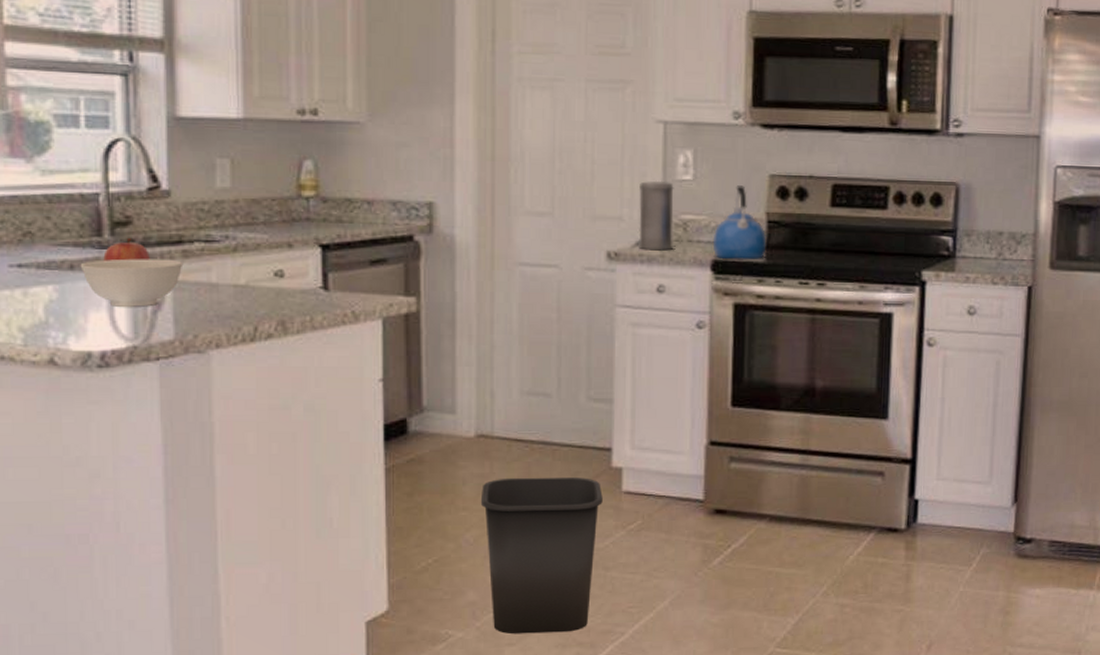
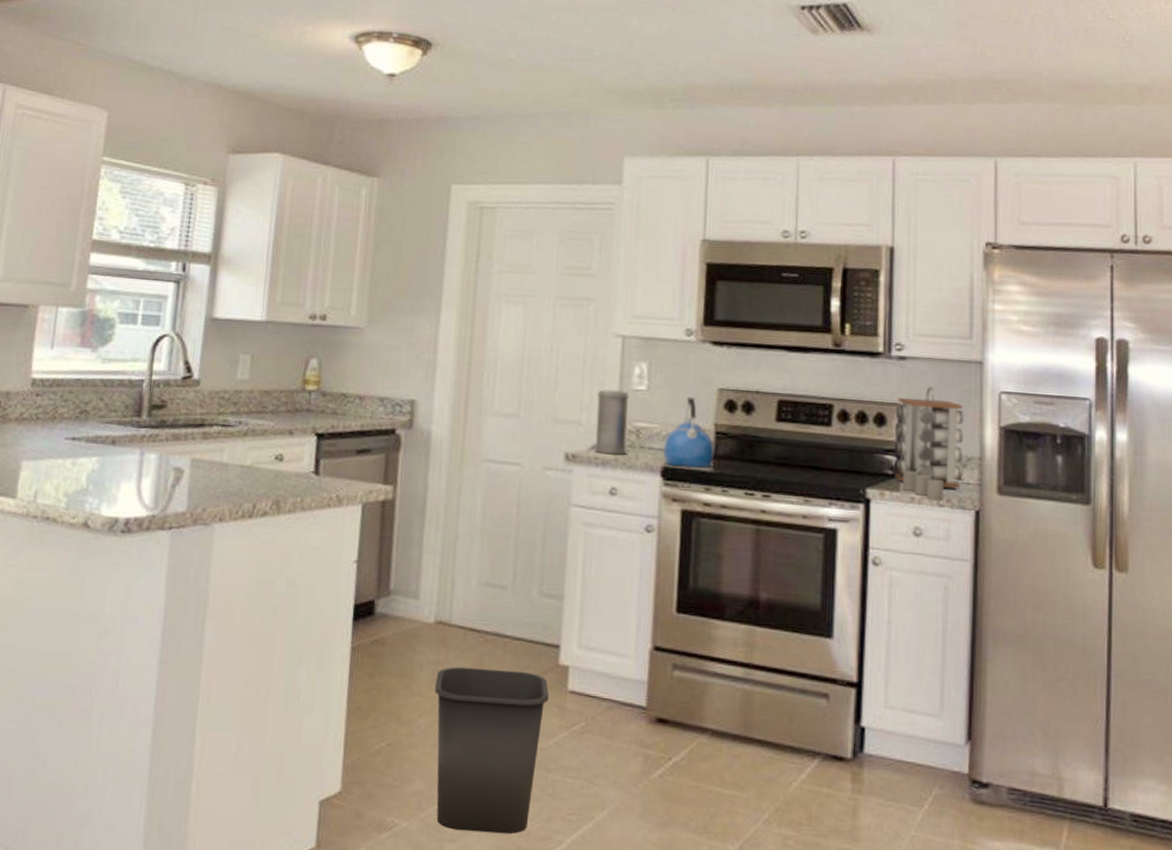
bowl: present [80,258,184,308] -> none [120,437,203,481]
fruit: present [103,238,150,261] -> none [139,420,177,440]
spice rack: none [949,164,1020,266] -> present [894,387,964,489]
canister: none [958,250,998,280] -> present [903,470,943,502]

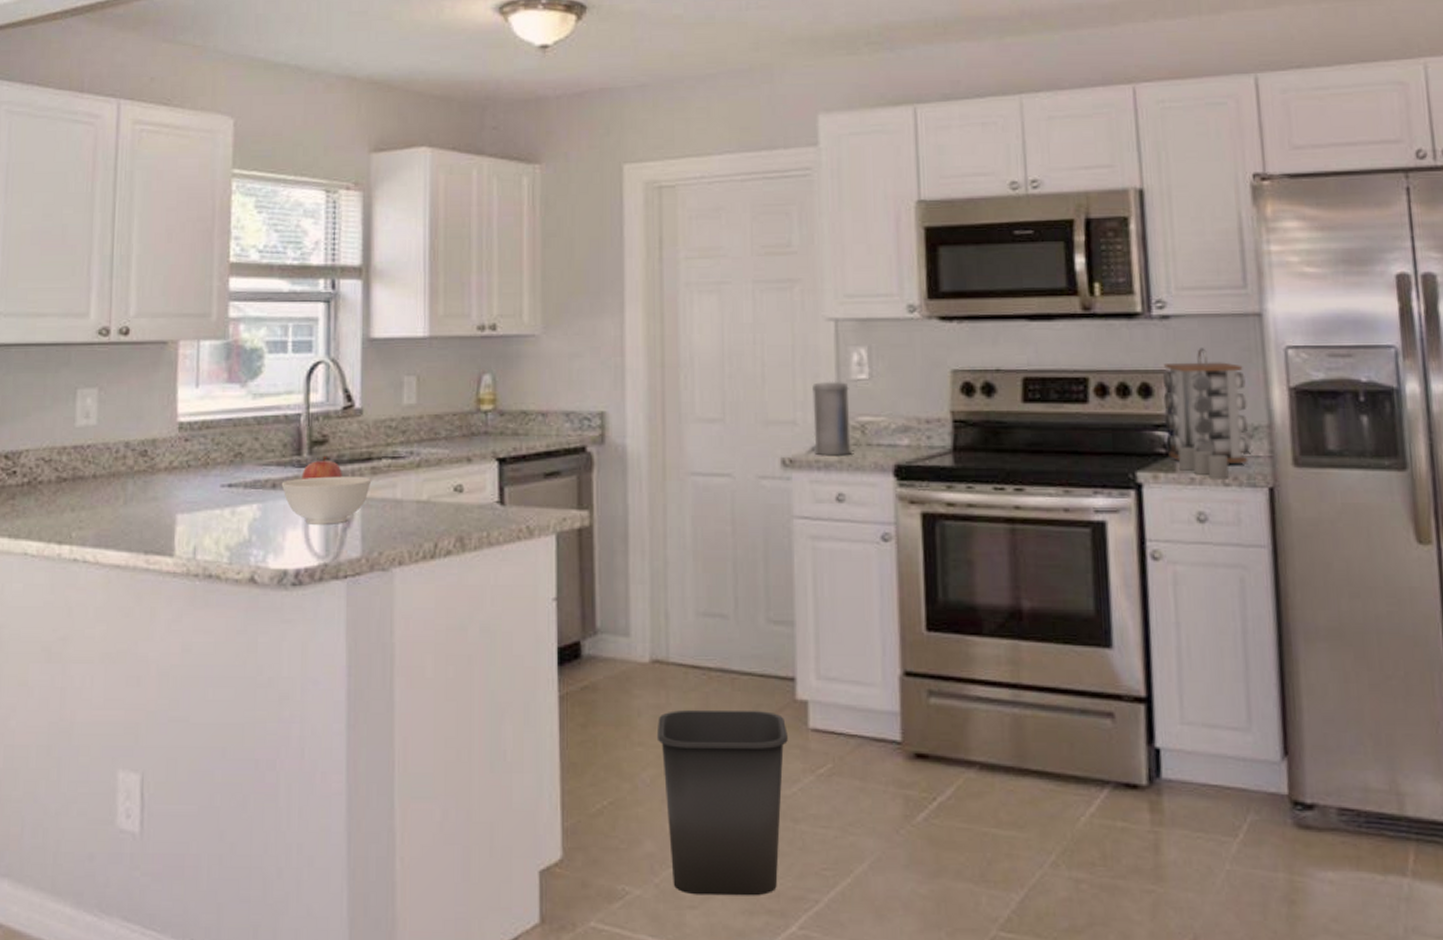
bowl: none [120,437,203,481] -> present [281,476,372,526]
fruit: none [139,420,177,440] -> present [301,457,342,479]
kettle: present [663,397,715,469] -> none [893,383,954,464]

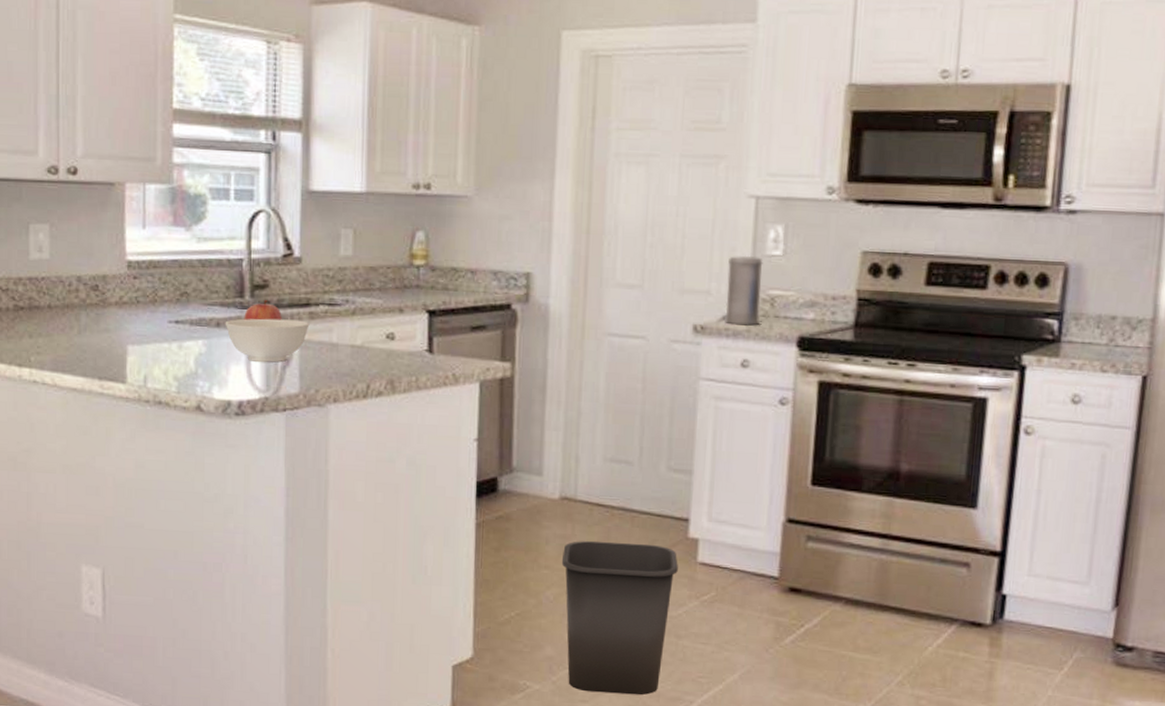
spice rack: present [1162,348,1250,465] -> none [1054,243,1139,353]
canister: present [1178,447,1229,481] -> none [1063,335,1109,367]

